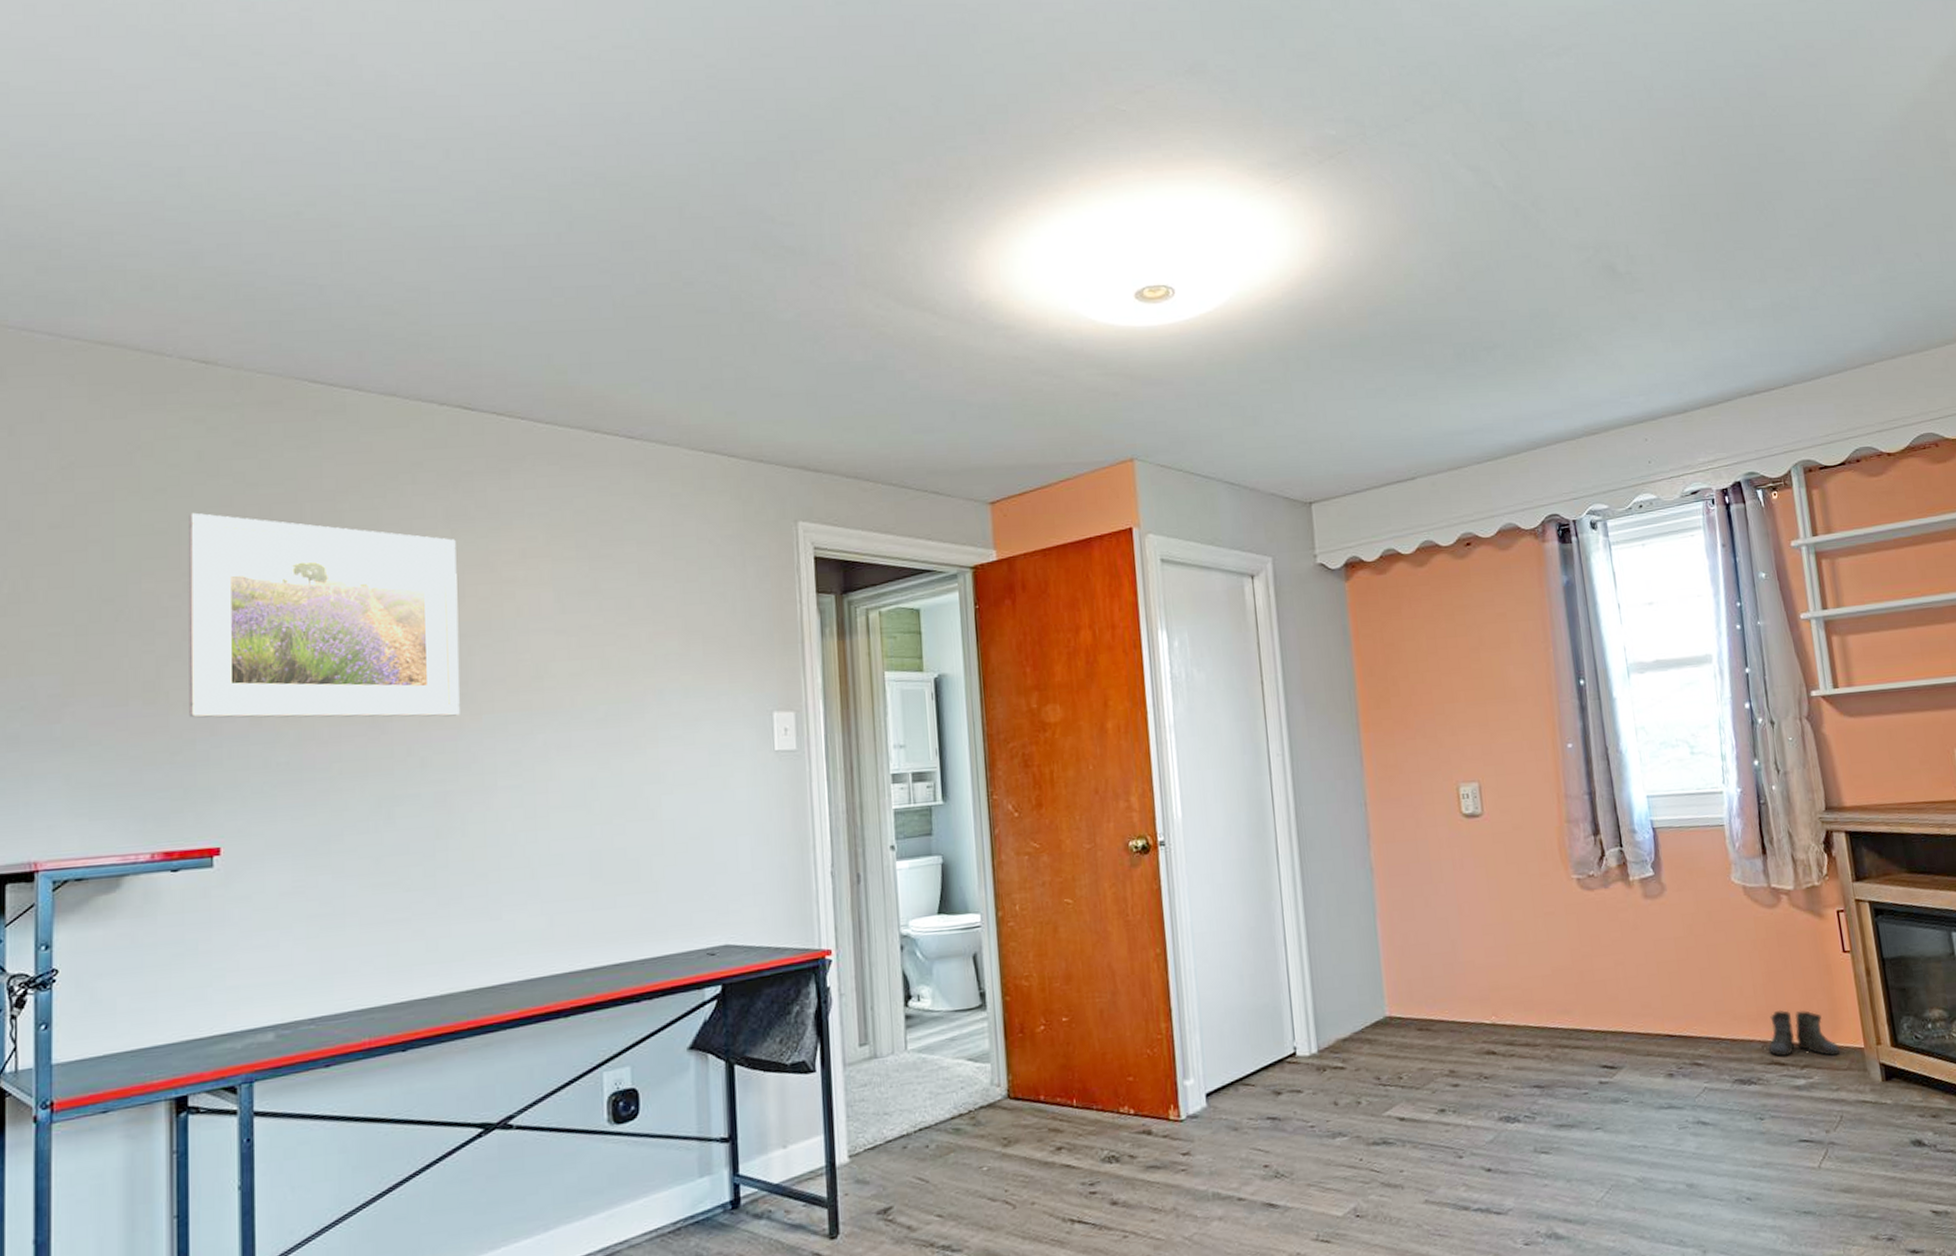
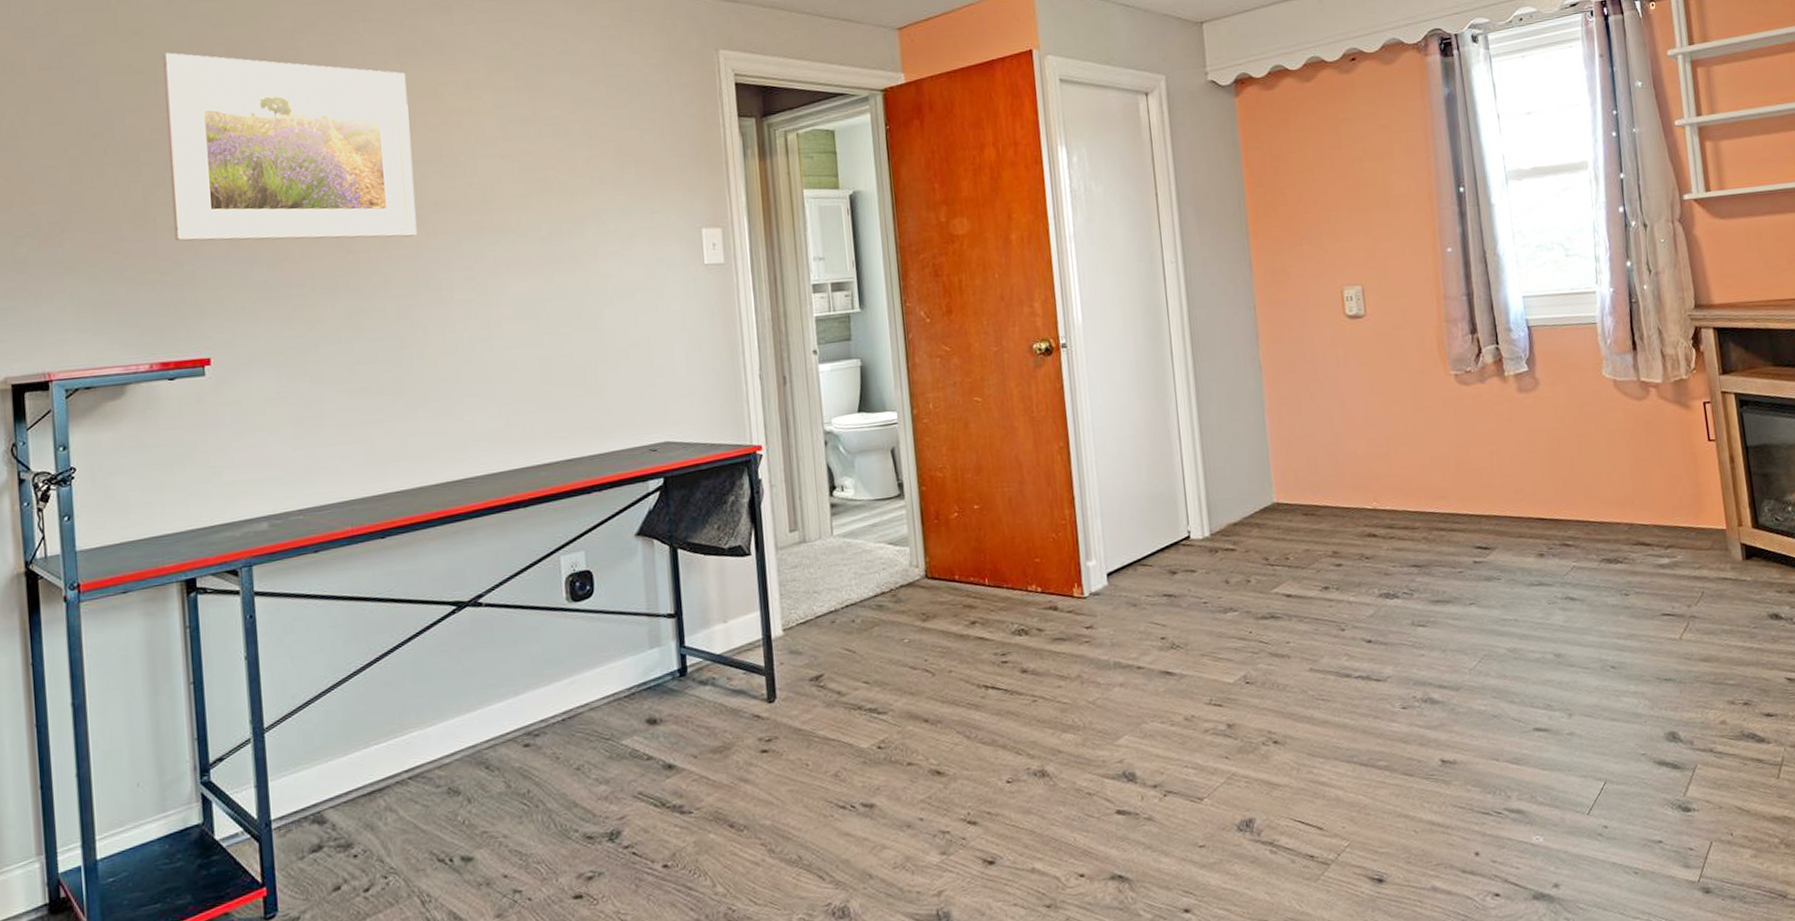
boots: present [1763,1009,1841,1057] -> none [1629,494,1703,538]

